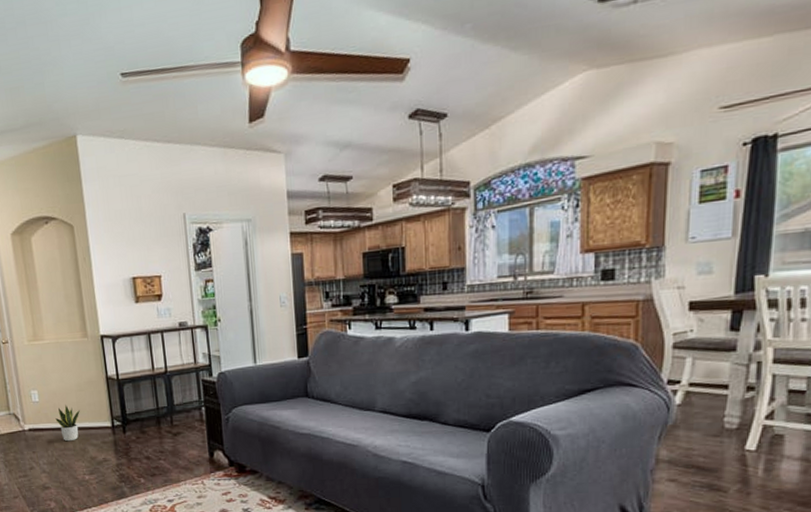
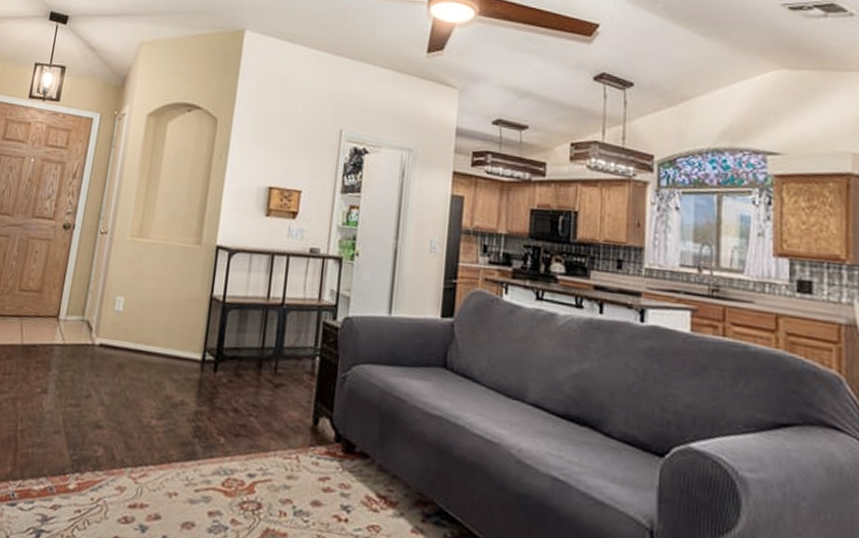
potted plant: present [55,405,80,442] -> none [135,321,168,370]

